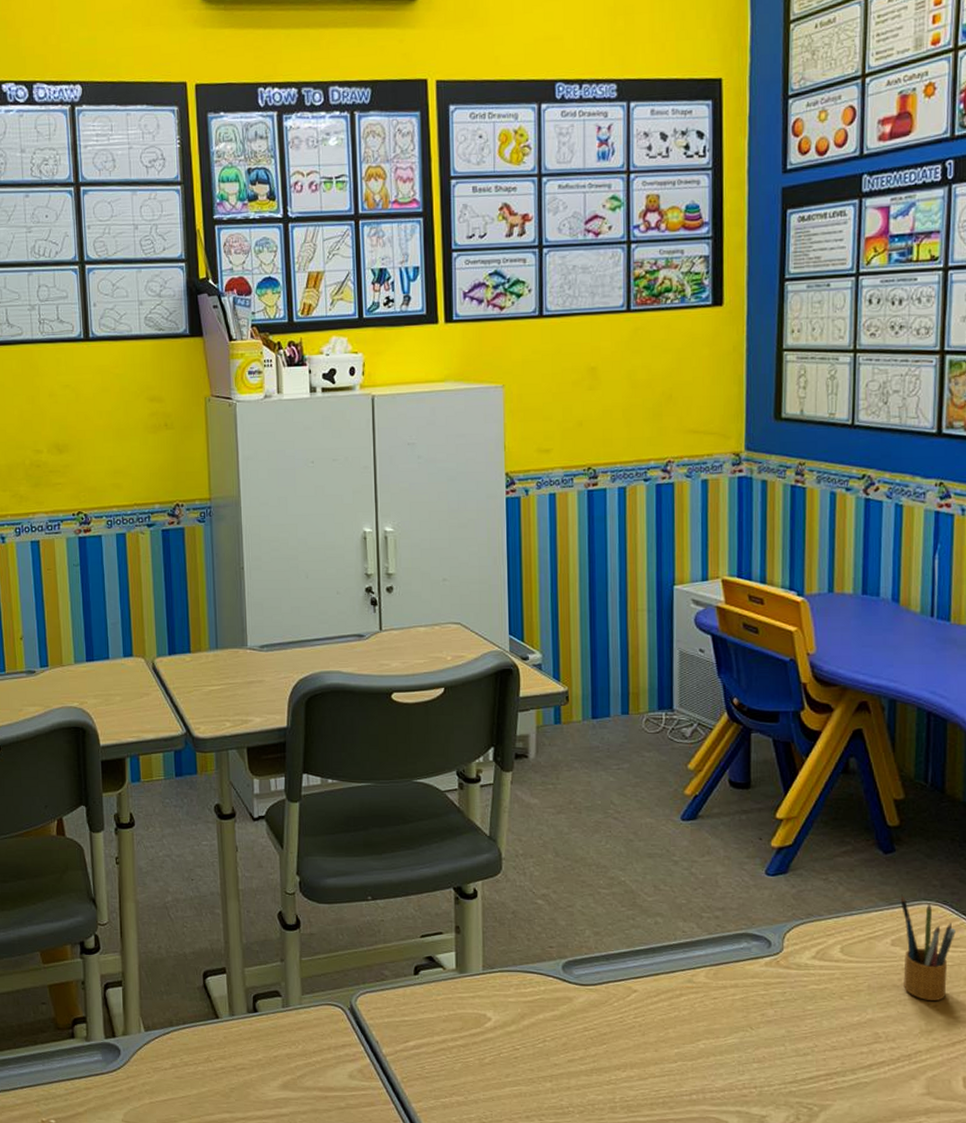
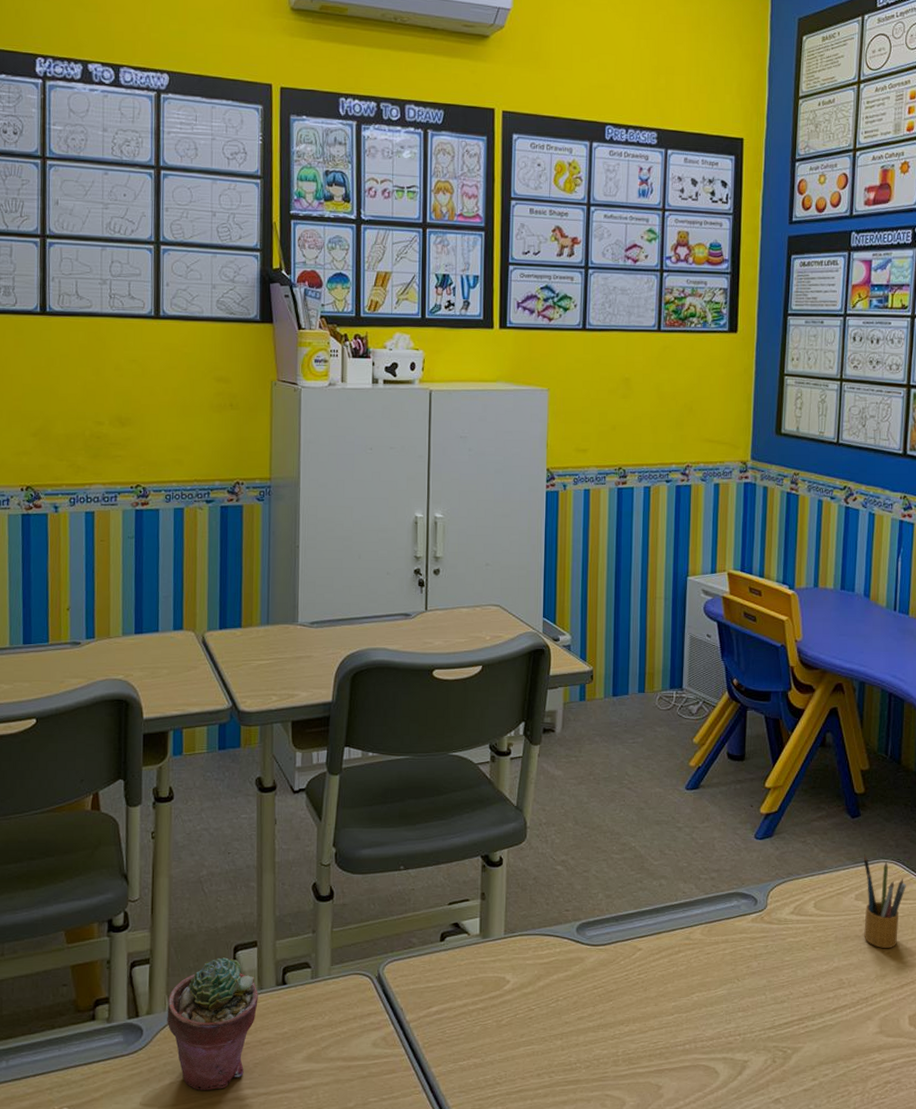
potted succulent: none [142,983,230,1112] -> present [167,957,258,1090]

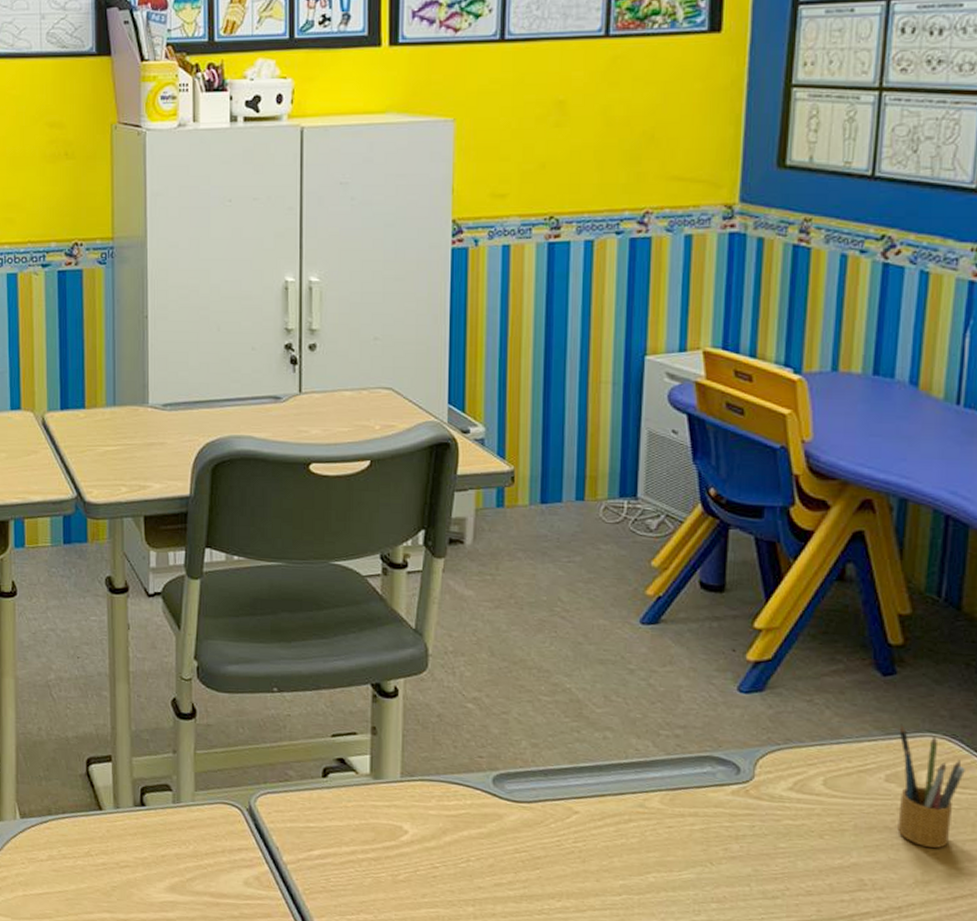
potted succulent: present [167,957,258,1090] -> none [17,769,114,909]

